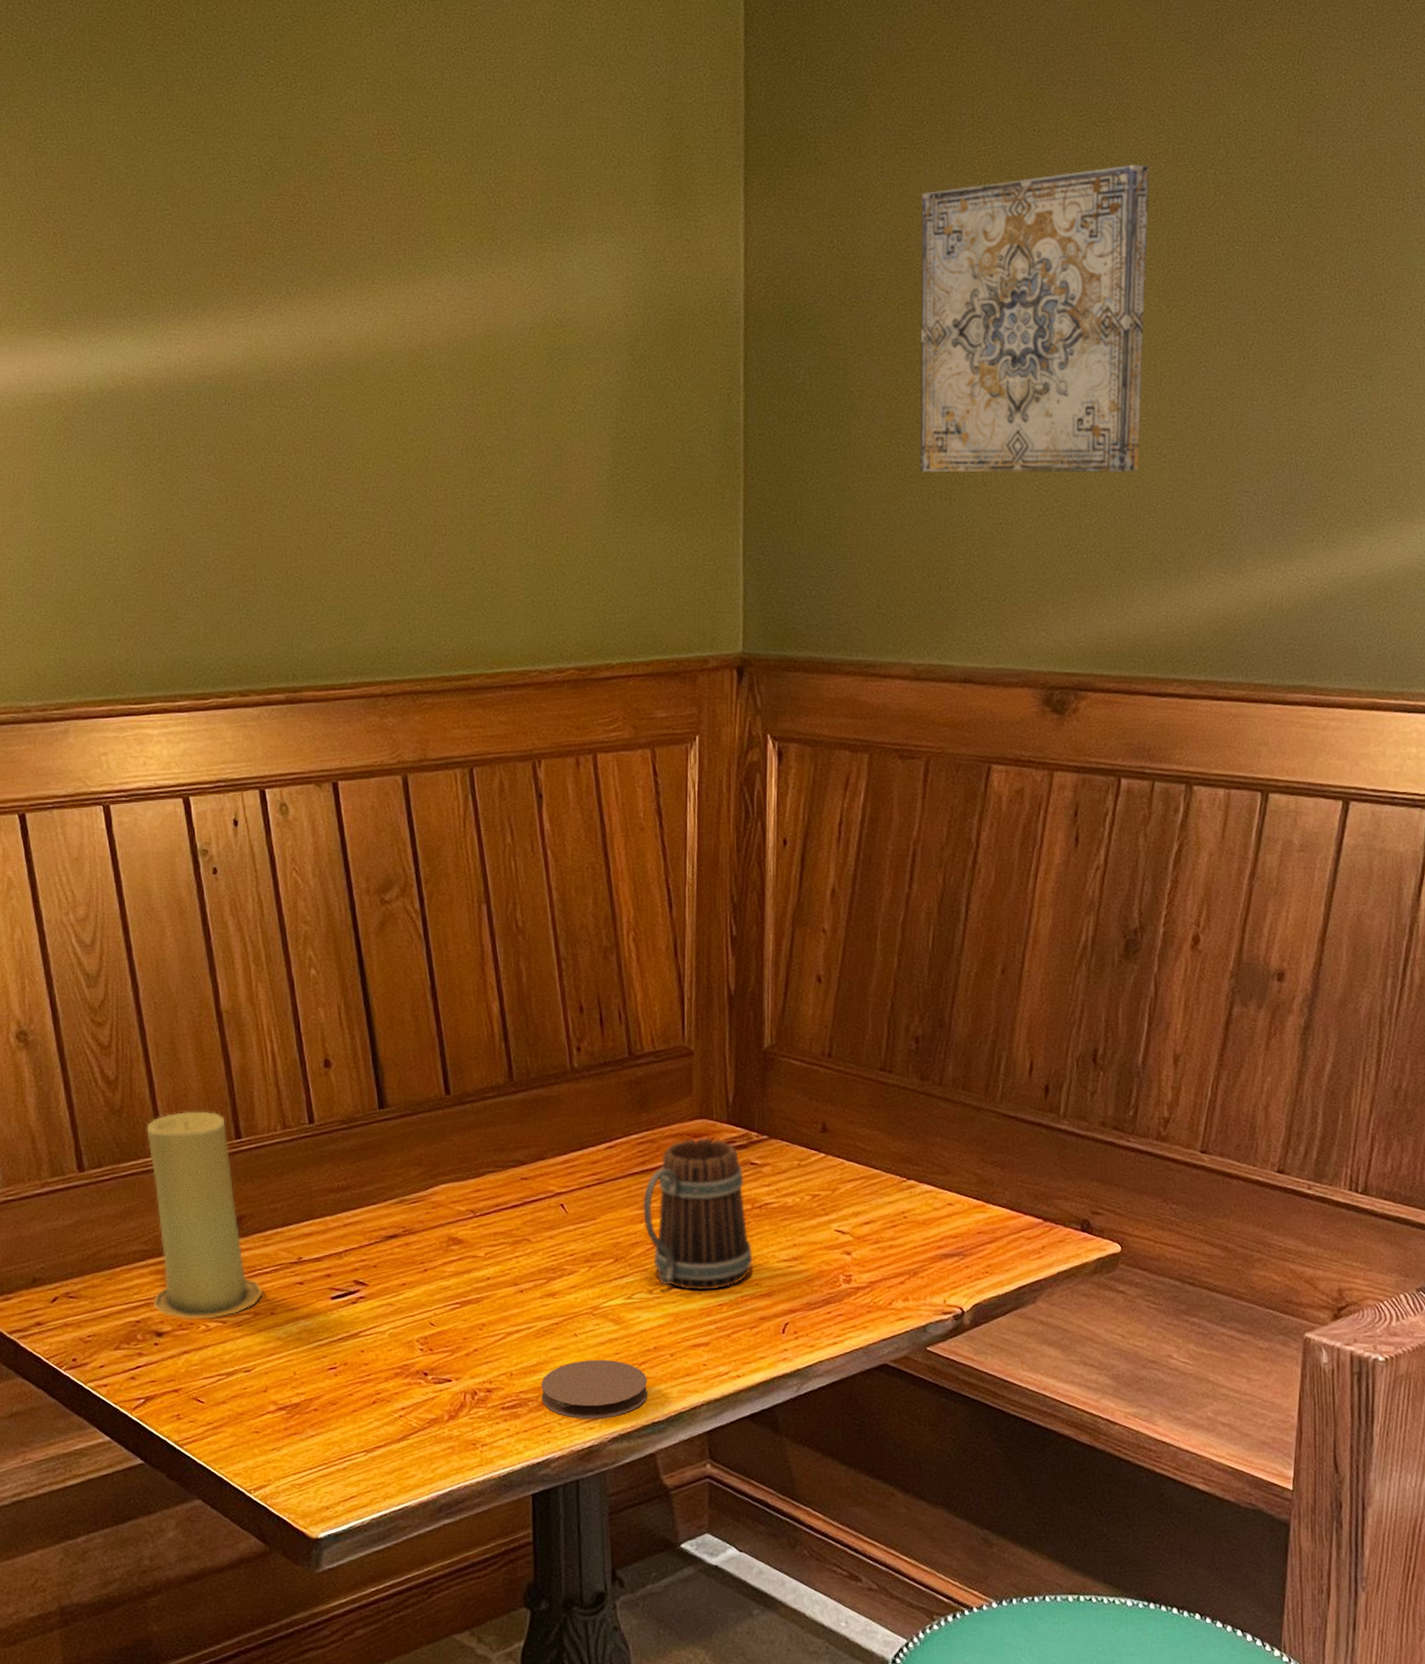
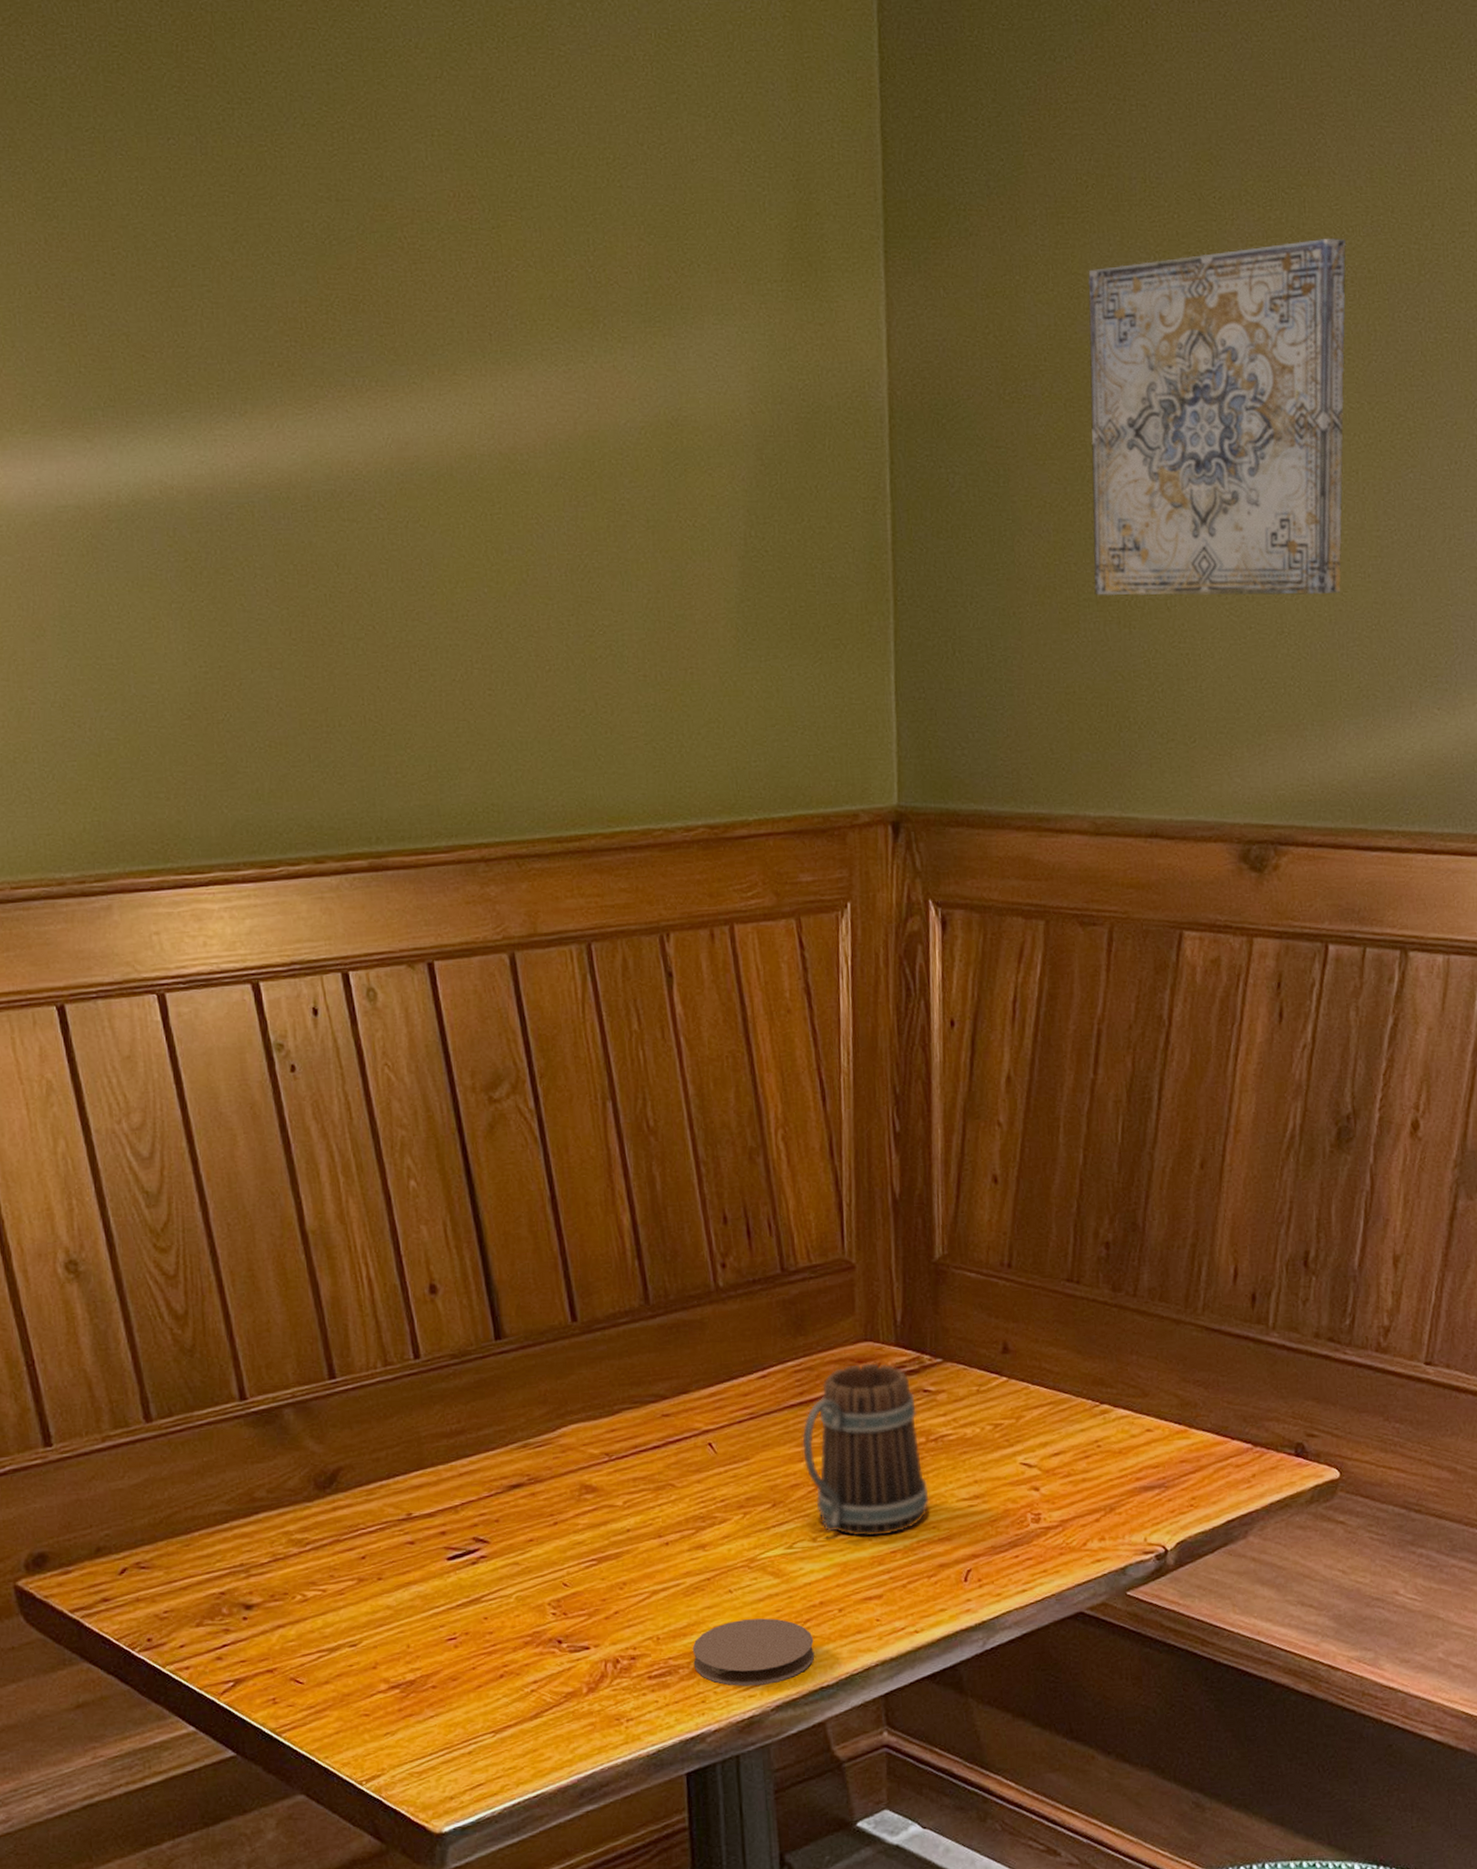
candle: present [146,1111,263,1320] -> none [224,1347,368,1590]

